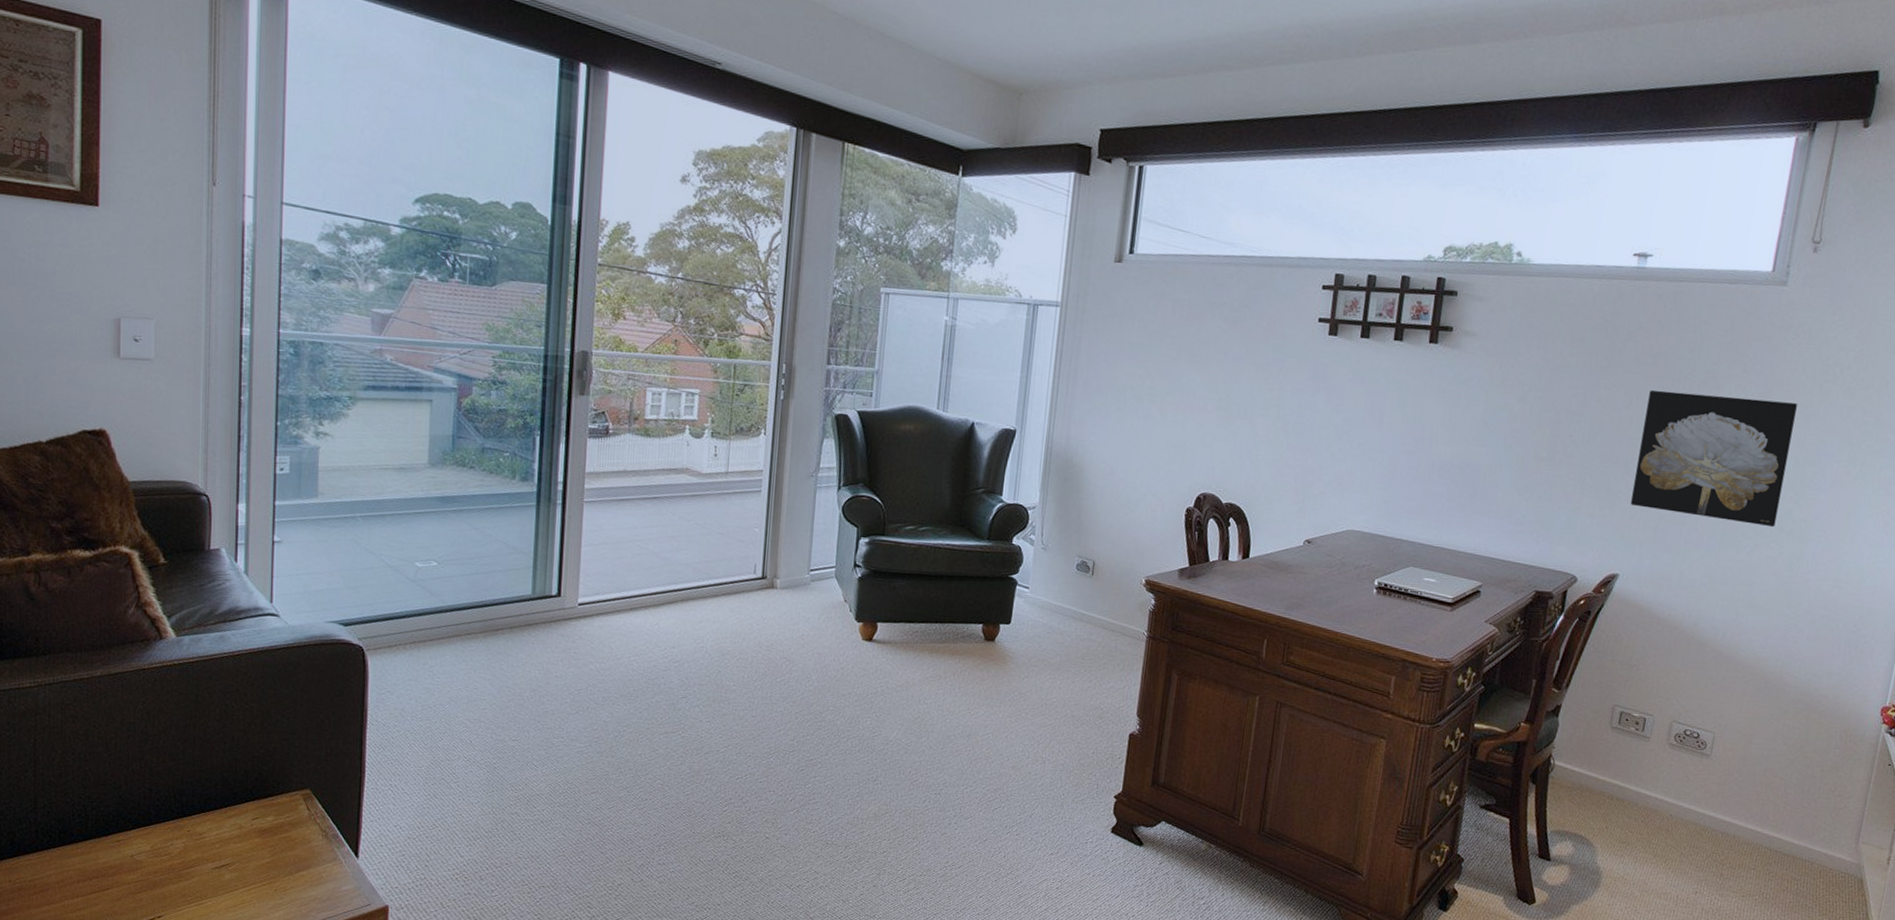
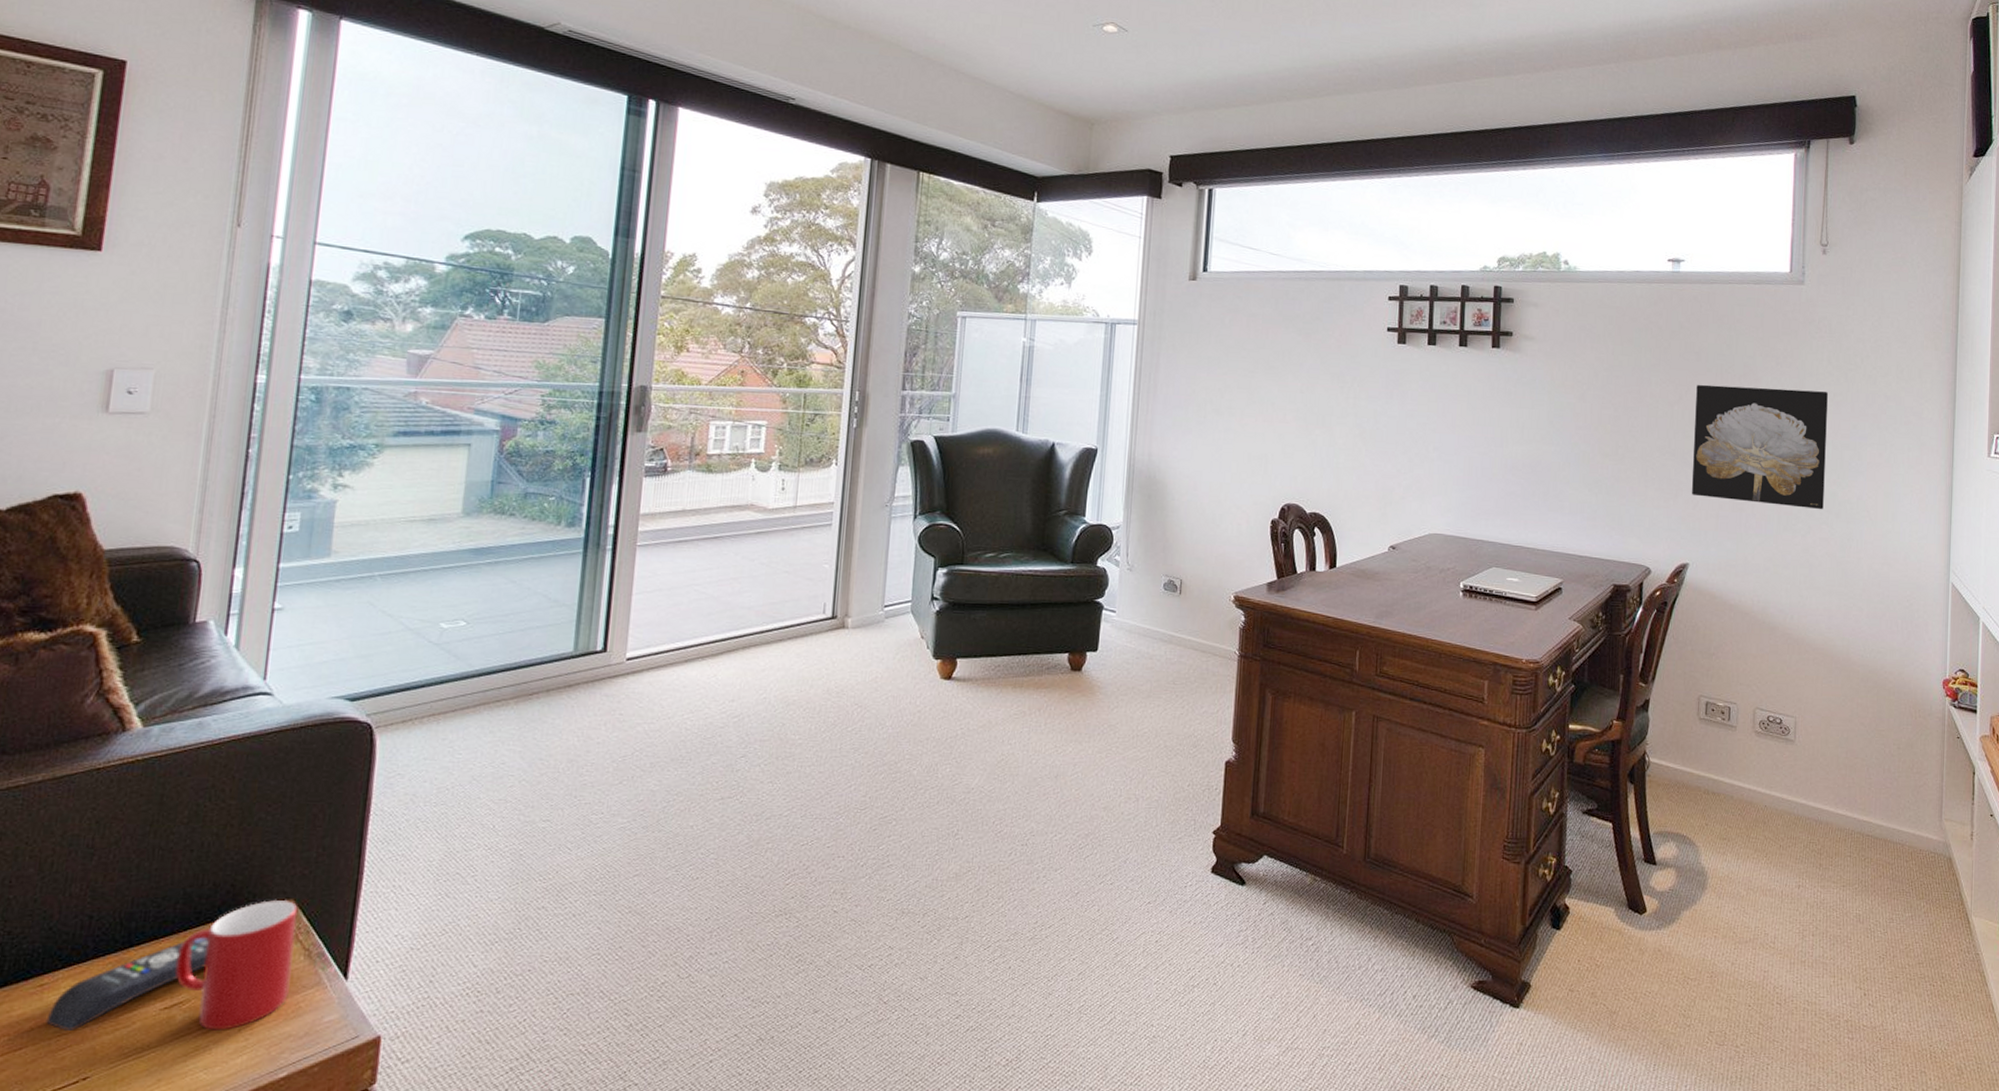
remote control: none [125,814,245,879] -> present [46,937,209,1030]
cup: none [222,788,314,890] -> present [176,900,298,1030]

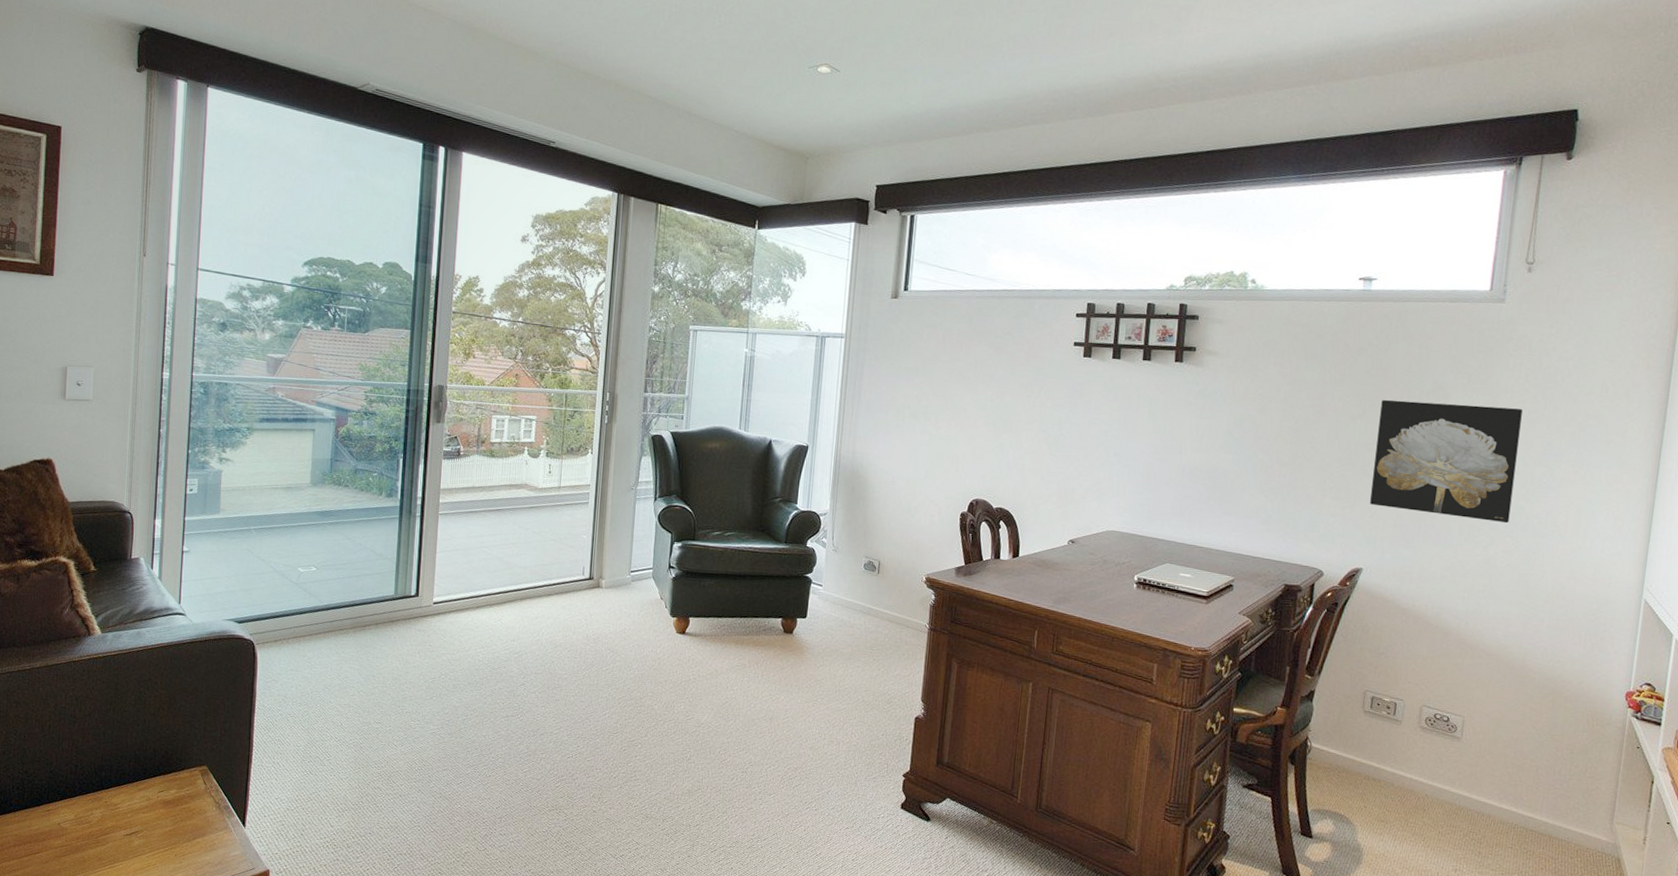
remote control: present [46,937,209,1030] -> none [53,787,153,844]
cup: present [176,900,298,1030] -> none [133,765,210,854]

